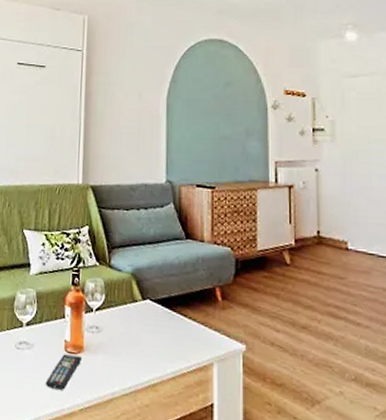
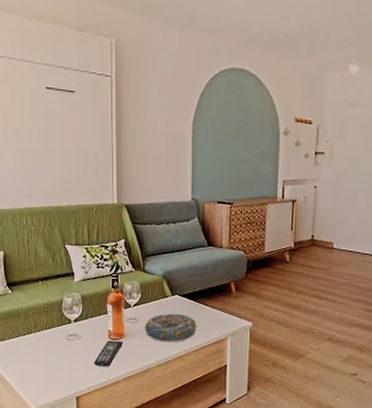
decorative bowl: none [108,323,174,365] -> present [144,313,197,343]

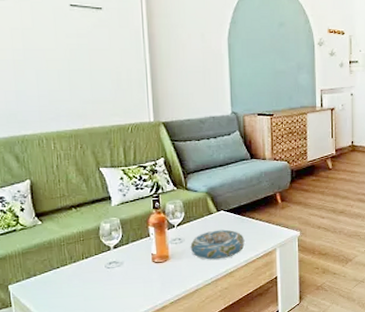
remote control: present [93,341,123,366] -> none [137,264,168,293]

